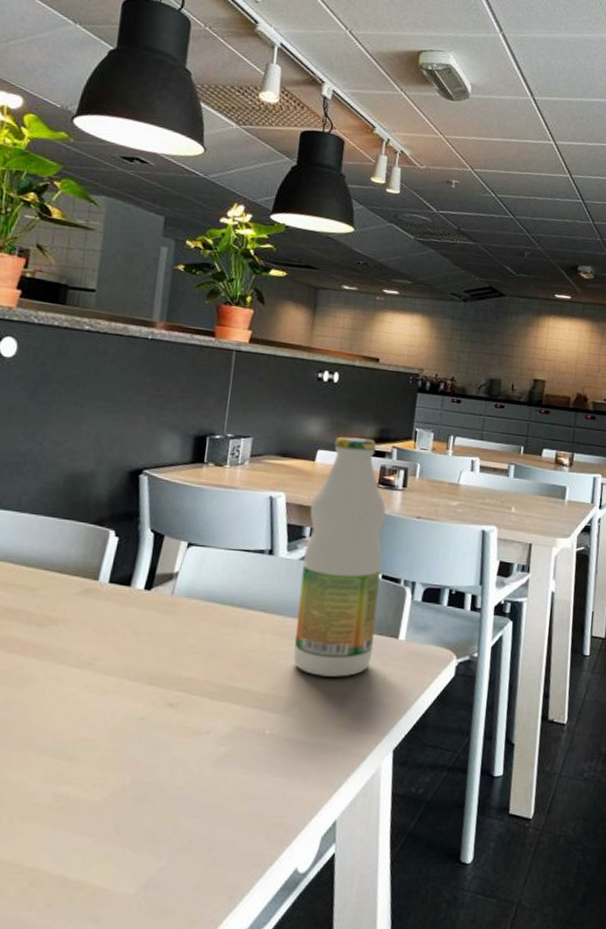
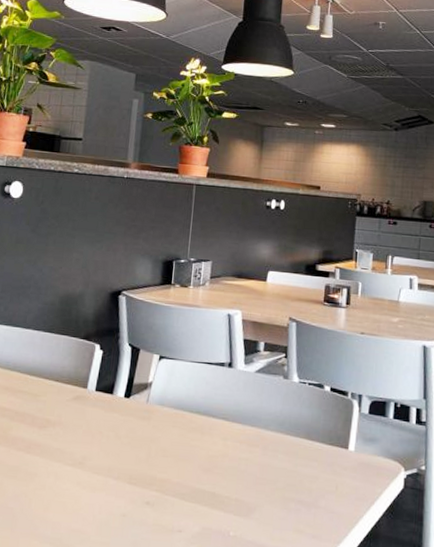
bottle: present [293,436,386,677] -> none [253,258,332,485]

